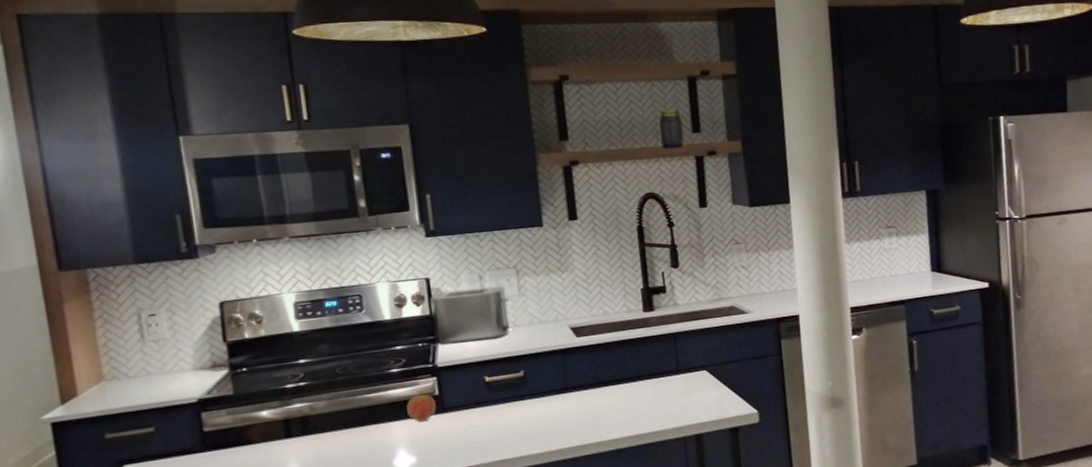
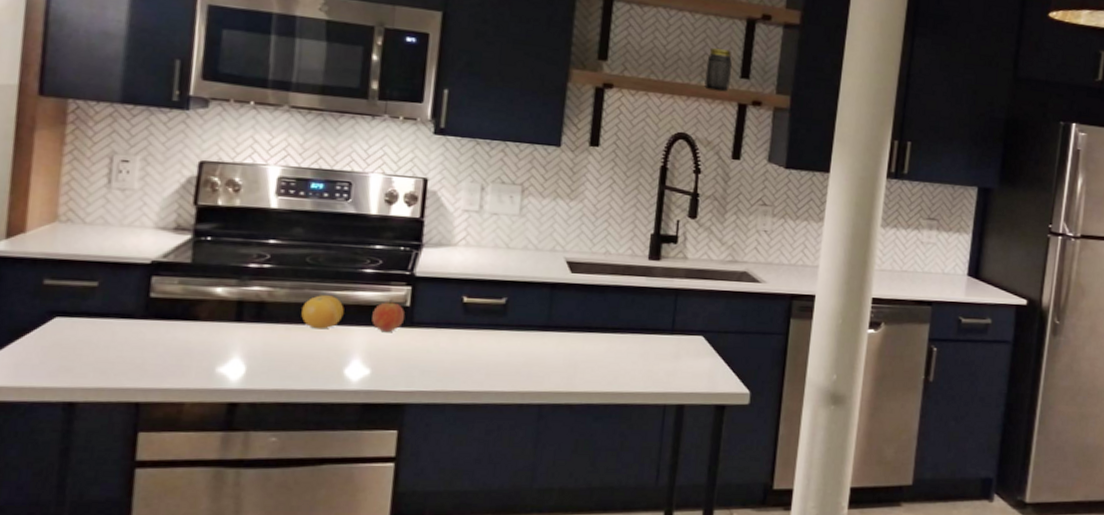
fruit: none [342,399,381,431] -> present [301,295,344,329]
toaster: present [430,286,510,345] -> none [419,196,508,259]

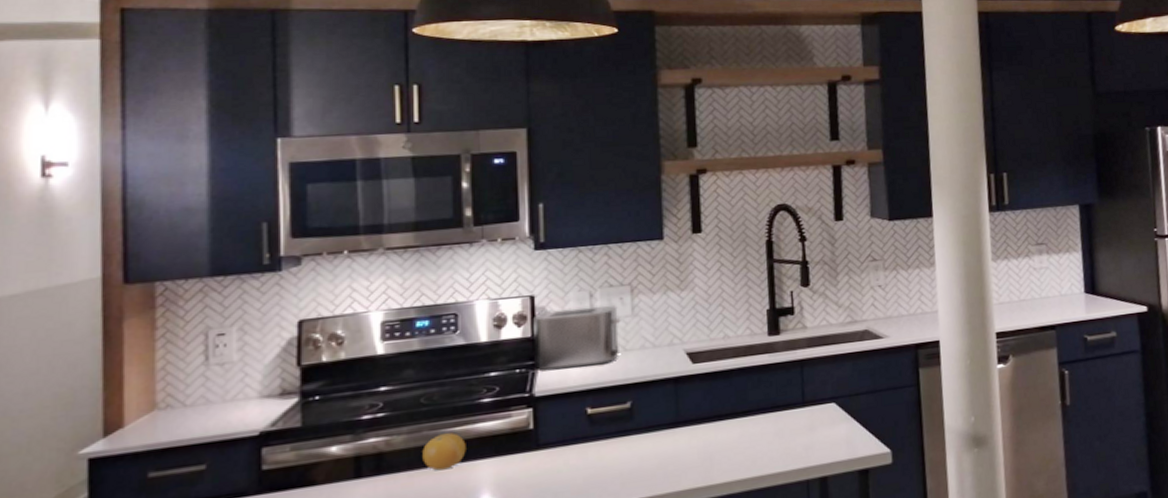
fruit: present [372,299,405,333] -> none [496,425,530,461]
toaster: none [419,196,508,259] -> present [533,305,621,372]
jar: present [704,48,732,92] -> none [795,116,821,158]

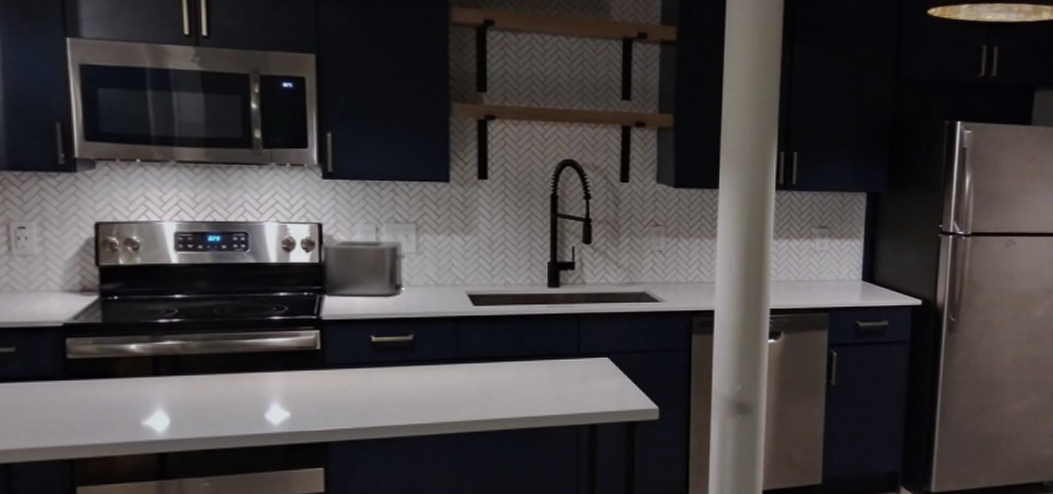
fruit: present [422,433,466,471] -> none [216,344,257,378]

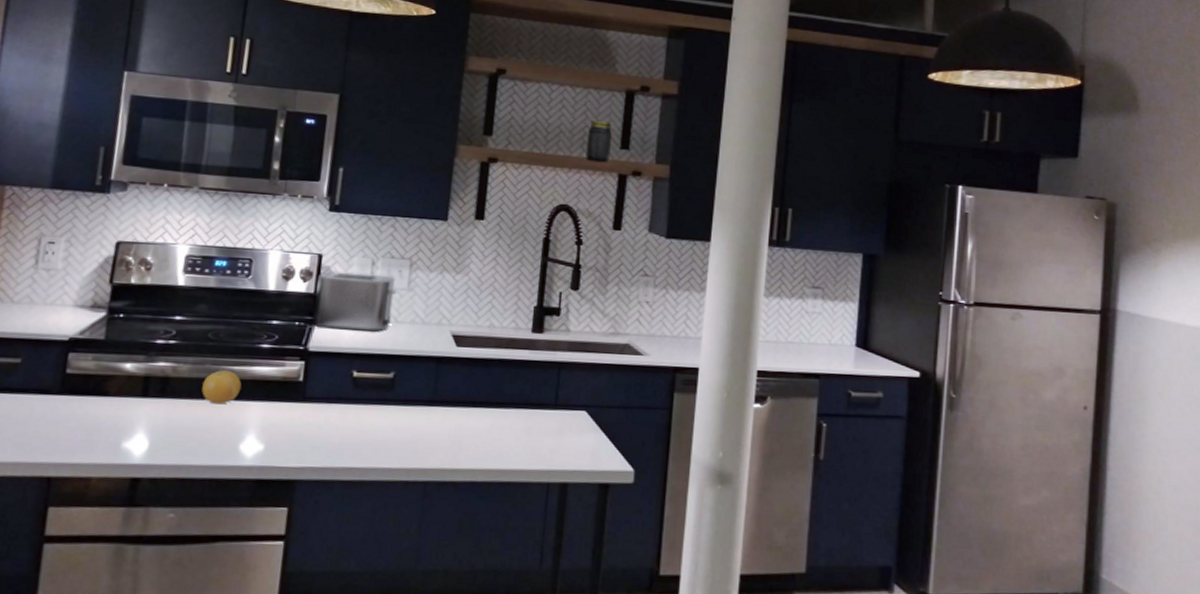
fruit: none [216,344,257,378] -> present [201,370,242,405]
jar: none [586,71,611,115] -> present [585,121,612,163]

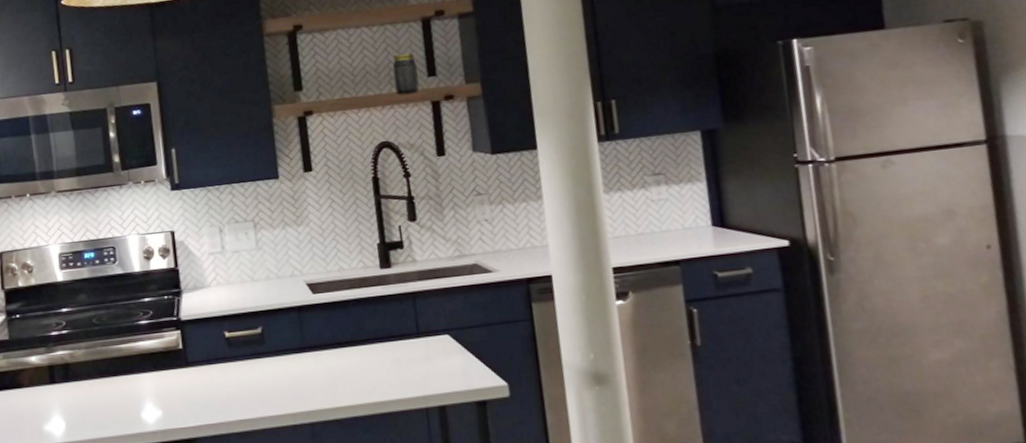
fruit: present [201,370,242,405] -> none [98,349,131,381]
toaster: present [313,271,397,333] -> none [175,240,248,298]

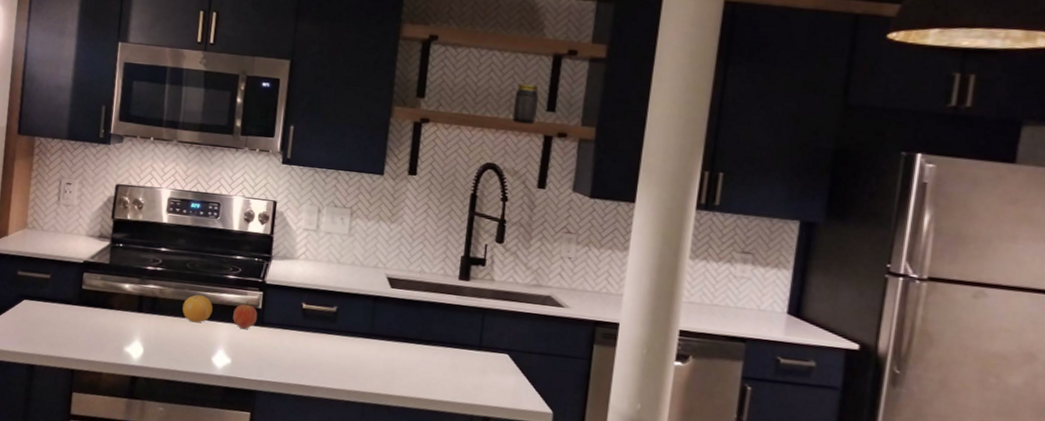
fruit: none [98,349,131,381] -> present [182,294,213,323]
fruit: none [153,344,181,375] -> present [233,302,258,330]

